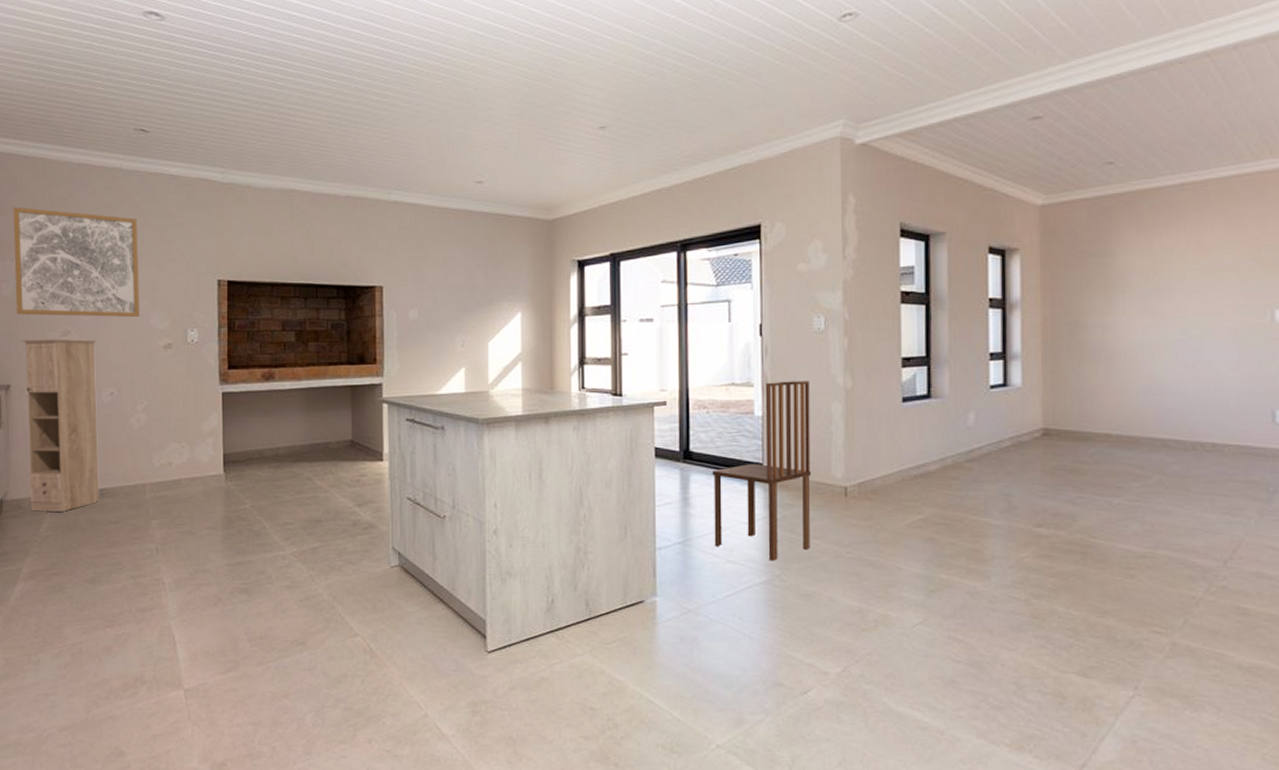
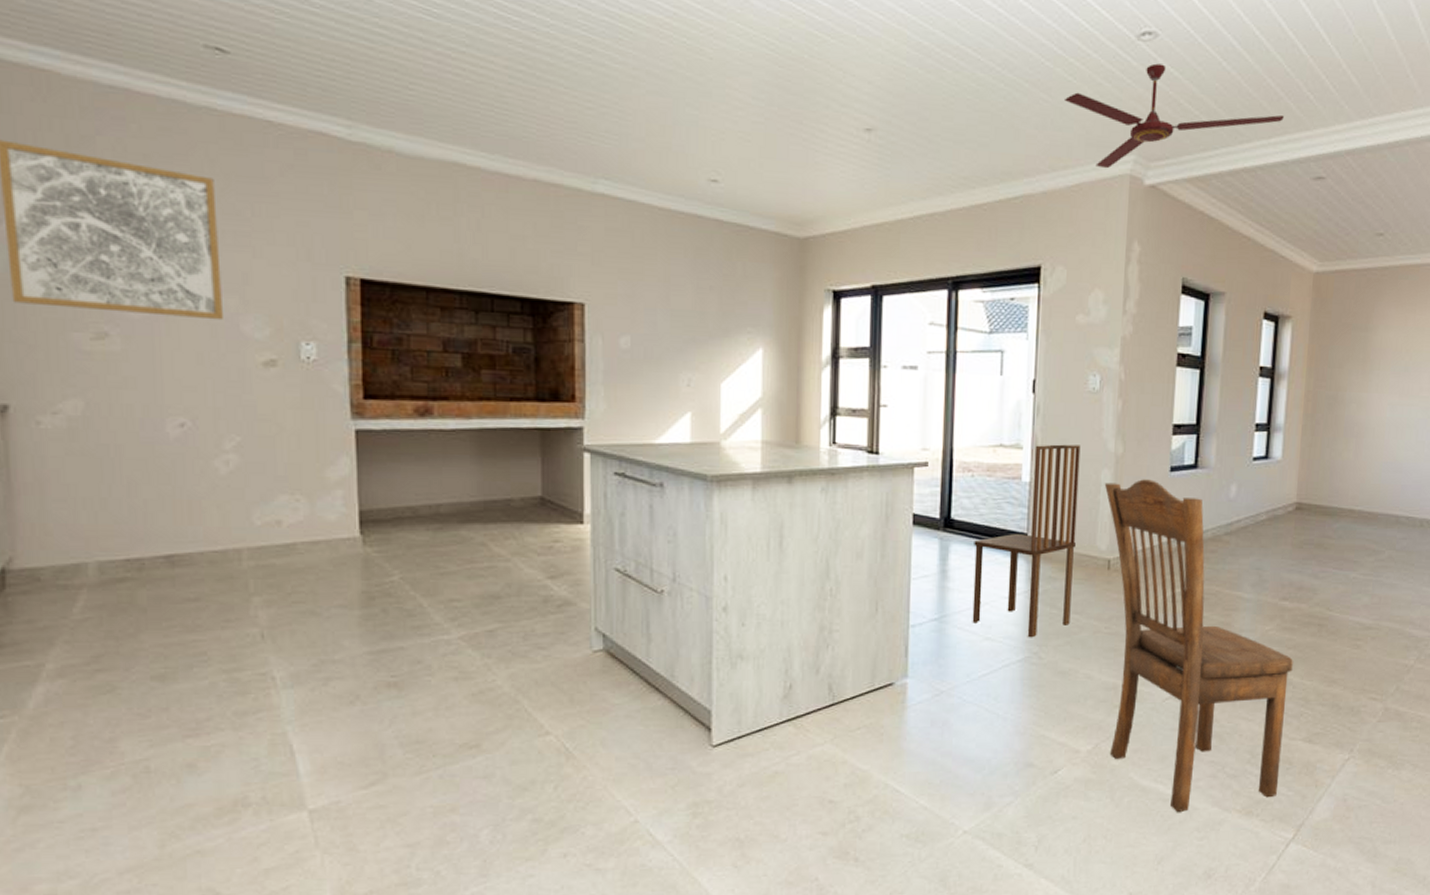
storage cabinet: present [22,339,100,512] -> none [26,341,169,586]
ceiling fan: none [774,38,992,135] -> present [1065,63,1284,169]
dining chair: none [835,410,1056,742] -> present [1104,479,1293,812]

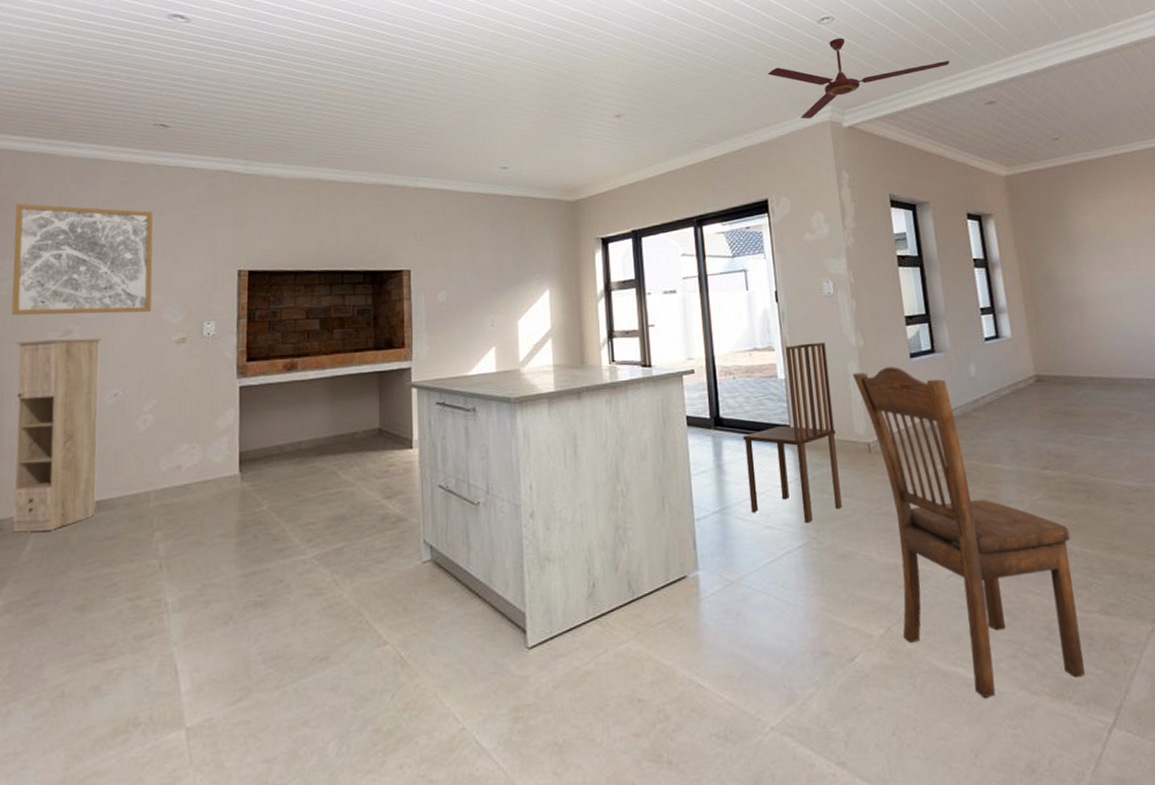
storage cabinet: none [26,341,169,586] -> present [12,338,101,533]

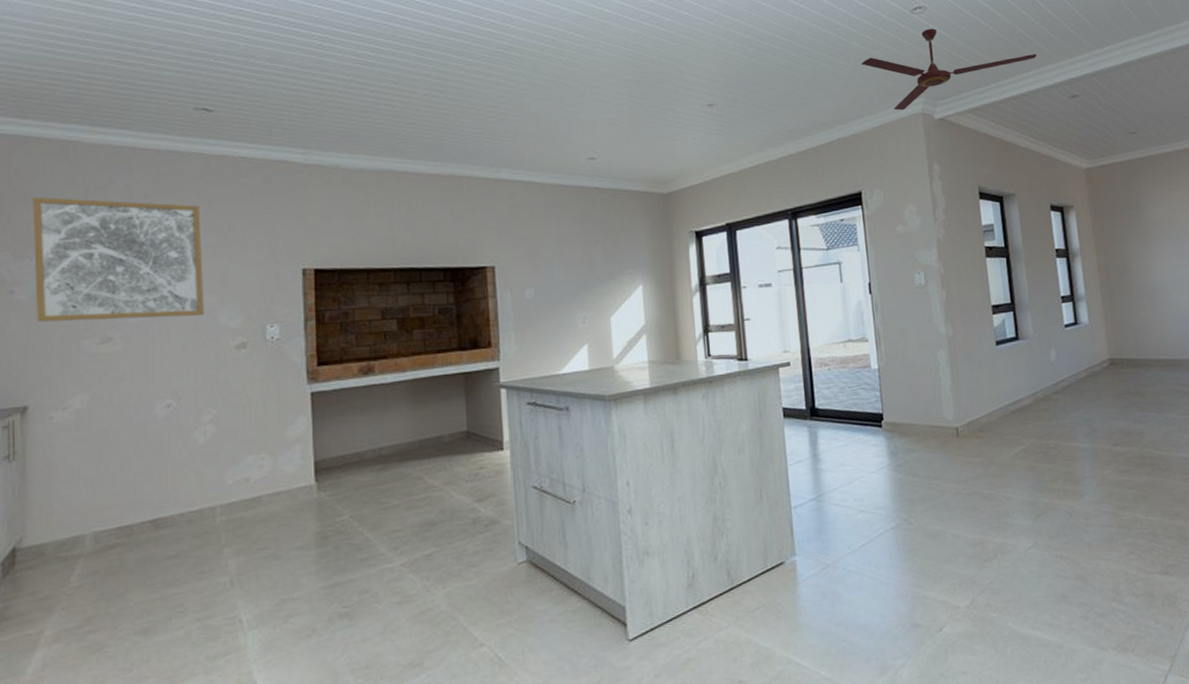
storage cabinet: present [12,338,101,533] -> none [45,345,154,558]
dining chair: present [743,342,842,524] -> none [838,332,932,506]
dining chair: present [852,366,1085,698] -> none [941,354,1146,656]

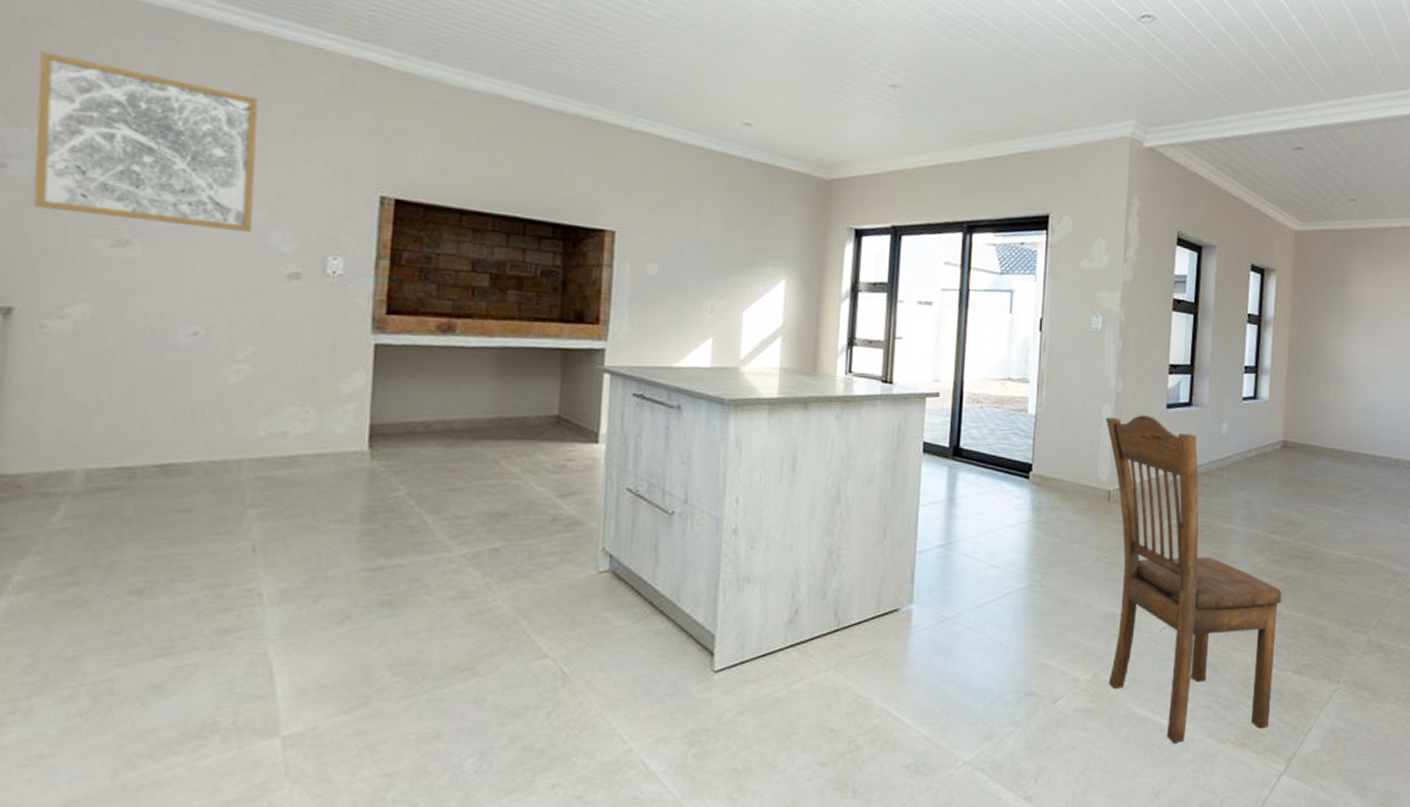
ceiling fan: present [861,28,1037,111] -> none [1073,42,1266,131]
dining chair: none [941,354,1146,656] -> present [1105,415,1282,743]

